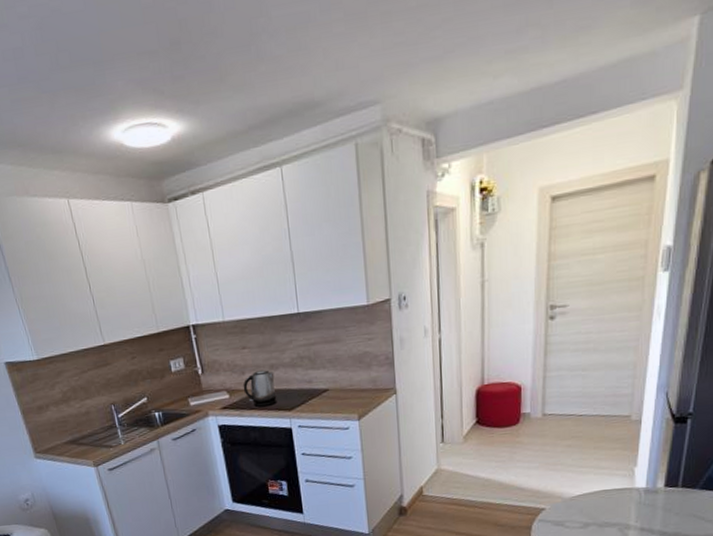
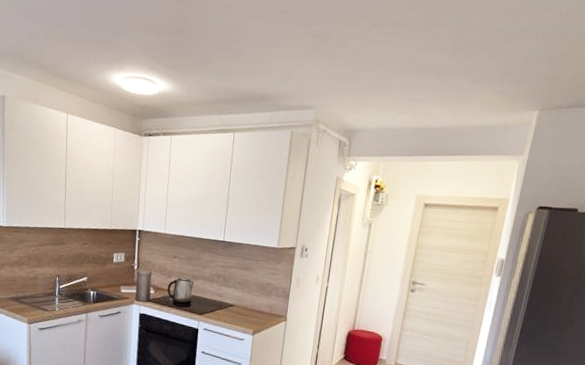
canister: none [202,371,227,412] -> present [134,269,153,302]

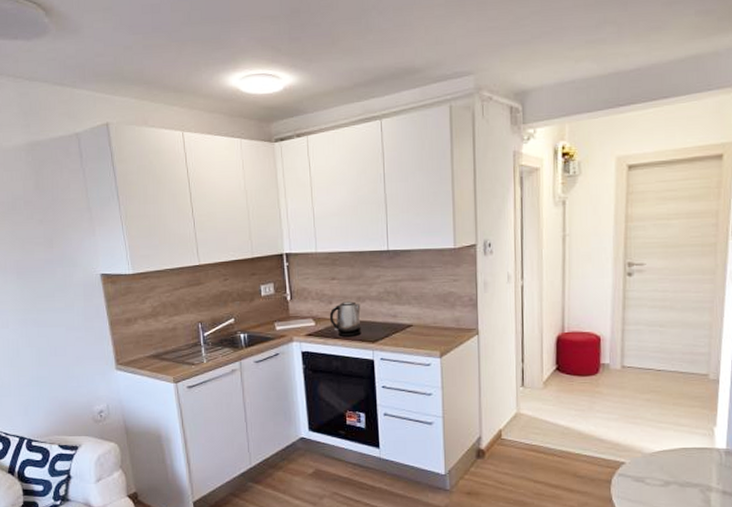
canister: present [134,269,153,302] -> none [291,299,312,338]

